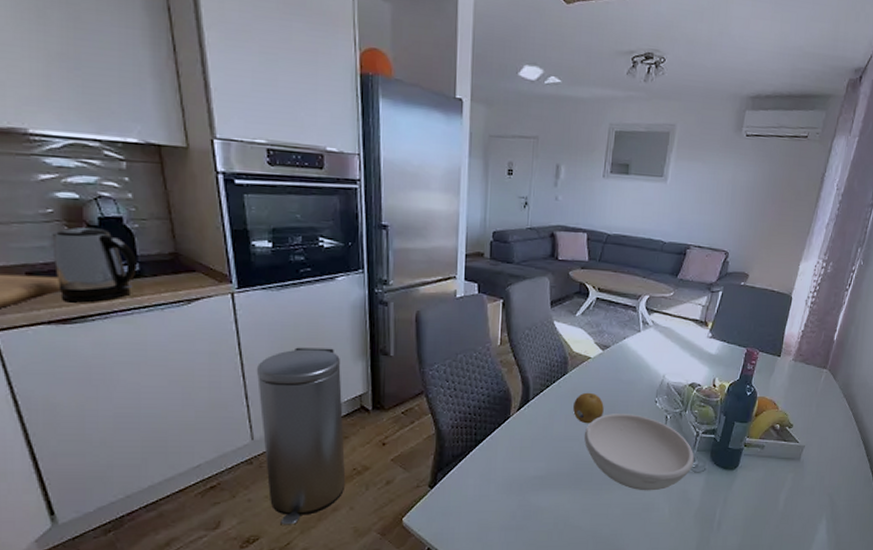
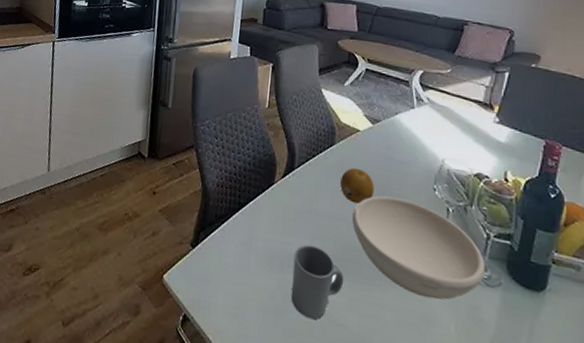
pedal bin: present [256,347,346,525] -> none [53,91,127,261]
mug: none [530,466,578,528] -> present [290,244,344,320]

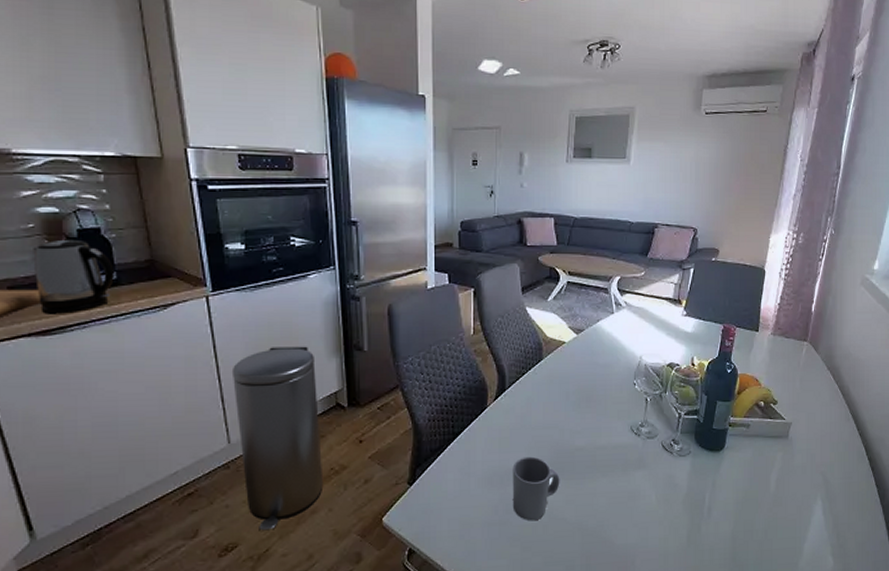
pedal bin: none [53,91,127,261] -> present [231,346,324,531]
fruit: present [340,167,374,204] -> none [551,378,582,411]
bowl: present [351,195,485,300] -> none [563,397,678,478]

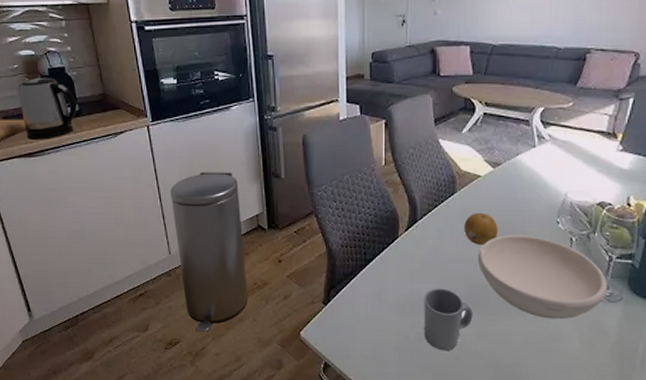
fruit: none [551,378,582,411] -> present [464,212,498,246]
bowl: none [563,397,678,478] -> present [477,234,608,320]

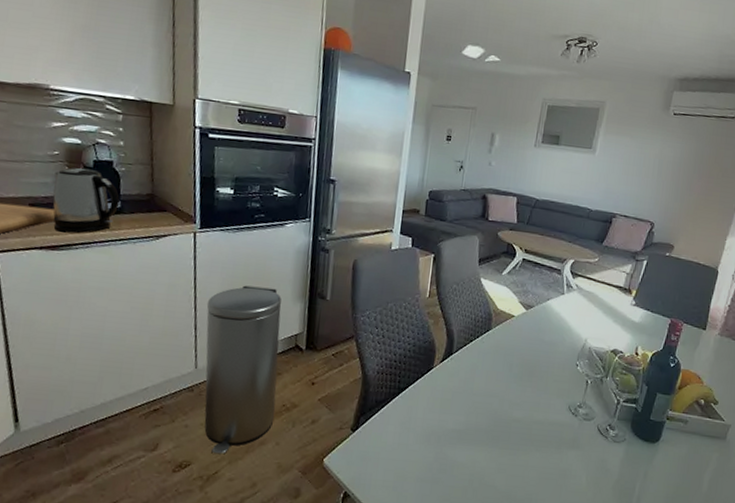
mug: present [424,288,473,351] -> none [446,420,495,484]
fruit: present [464,212,498,246] -> none [494,349,525,382]
bowl: present [477,234,608,320] -> none [503,373,614,457]

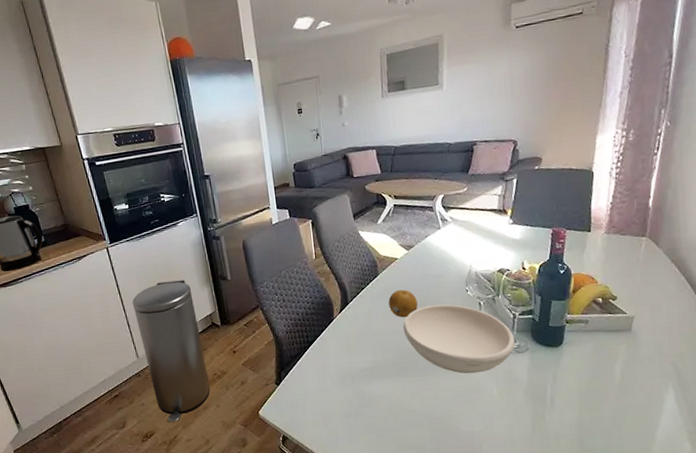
fruit: none [494,349,525,382] -> present [388,289,418,318]
bowl: none [503,373,614,457] -> present [403,304,515,374]

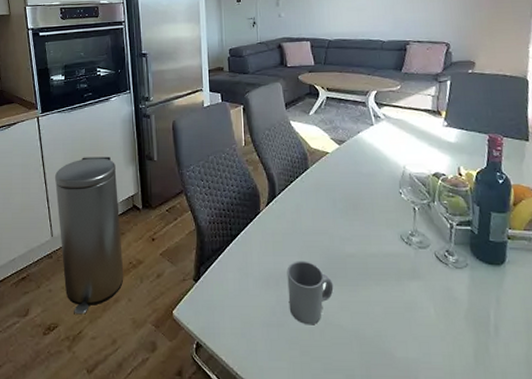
mug: none [361,358,406,413] -> present [287,261,334,325]
fruit: present [388,289,418,318] -> none [318,186,349,218]
bowl: present [403,304,515,374] -> none [332,205,453,288]

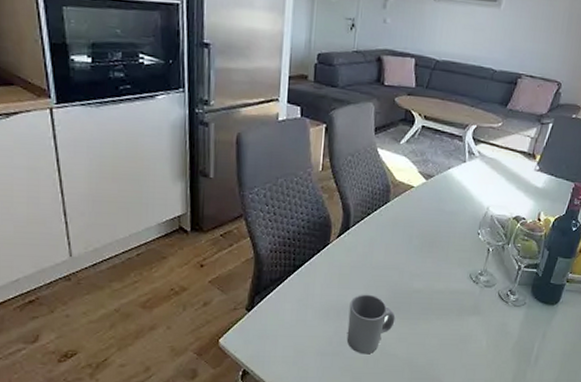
pedal bin: present [54,156,124,315] -> none [74,165,164,342]

